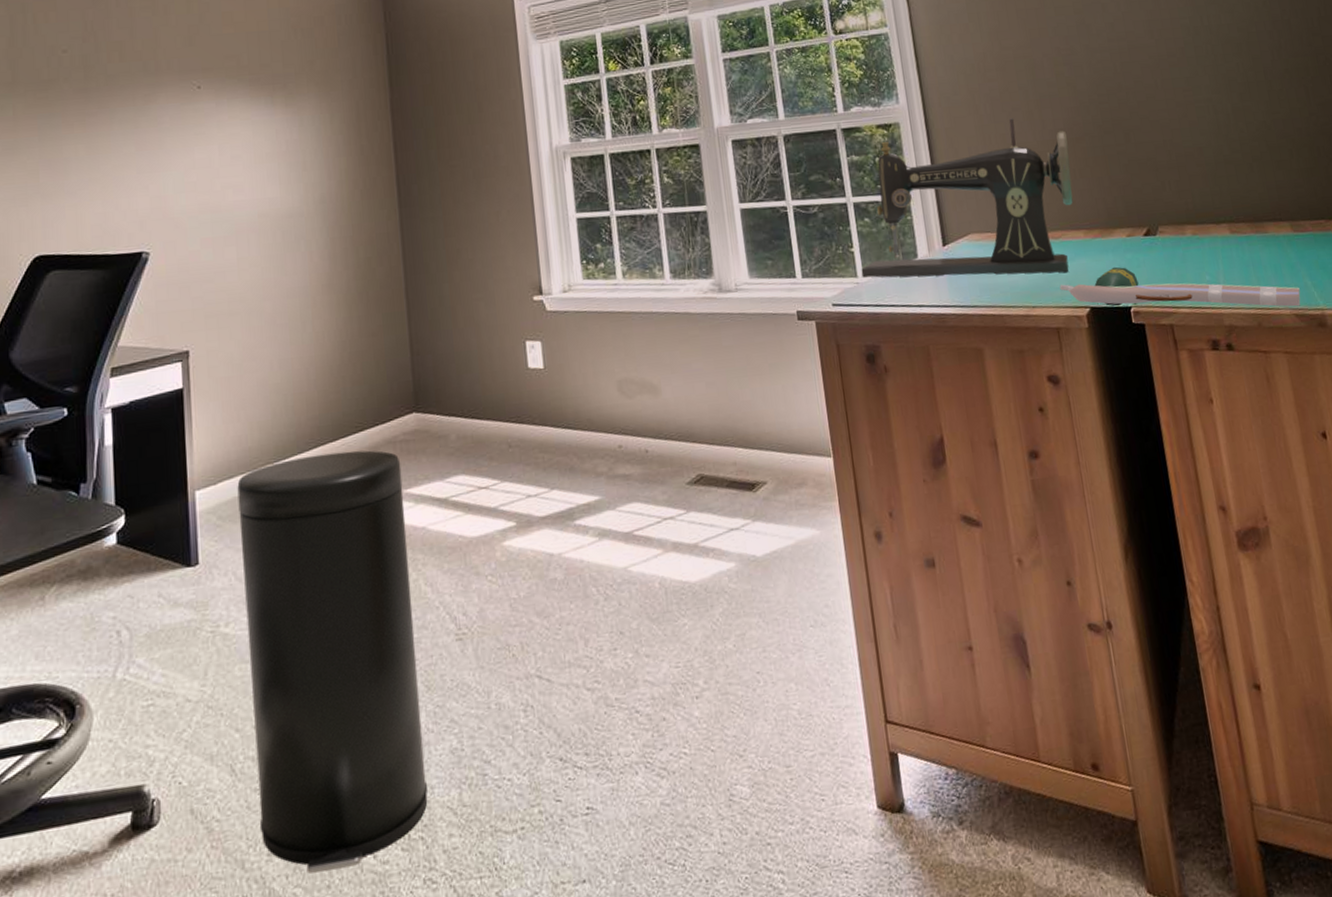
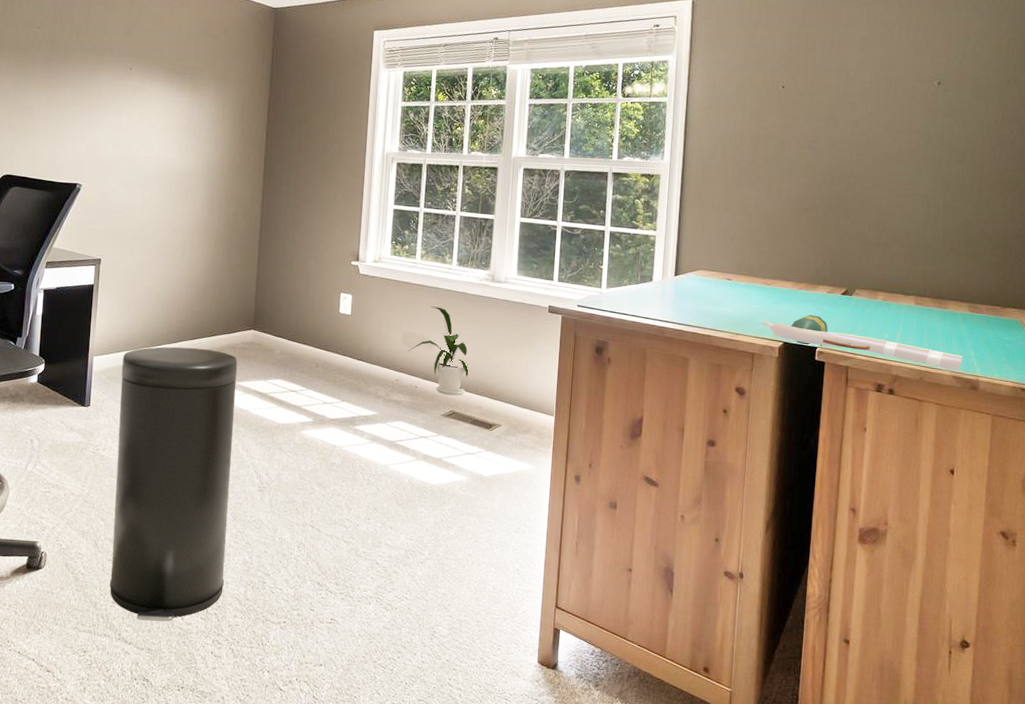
house plant: none [627,337,712,455] -> present [407,306,469,396]
sewing machine: present [861,118,1073,278] -> none [605,185,797,312]

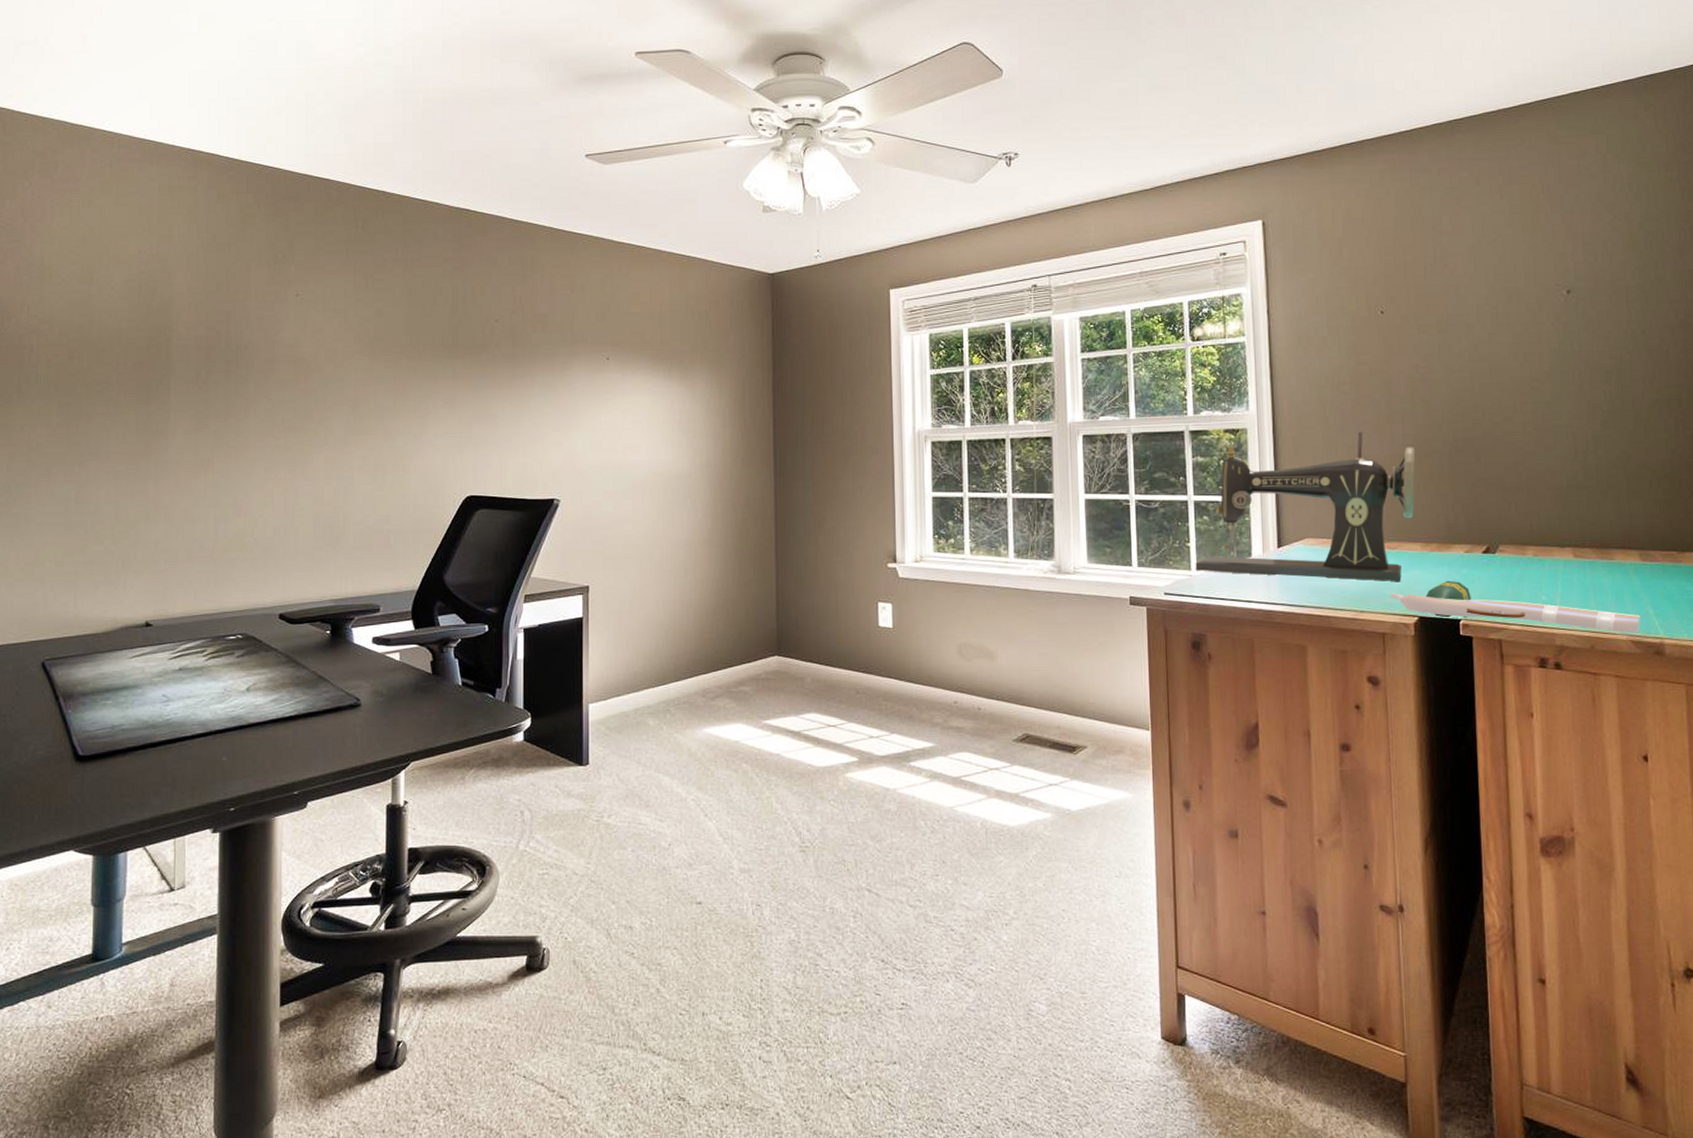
pedal bin: present [110,346,238,622] -> none [623,683,767,1024]
house plant: present [407,306,469,396] -> none [965,609,1041,716]
sewing machine: none [605,185,797,312] -> present [1195,431,1416,581]

